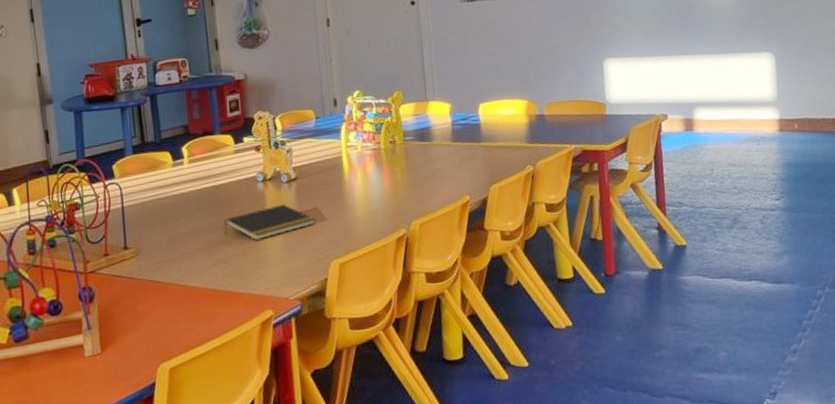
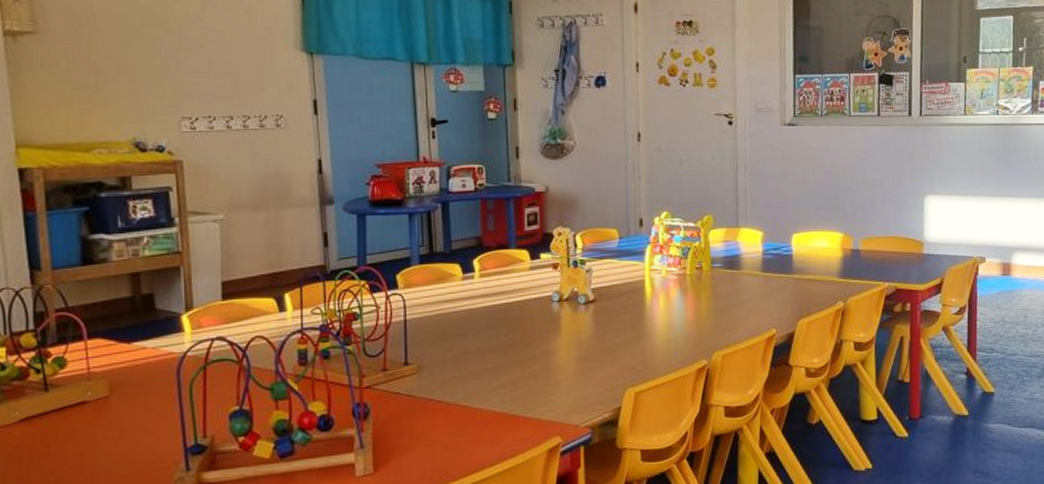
notepad: present [224,204,316,241] -> none [514,327,613,364]

